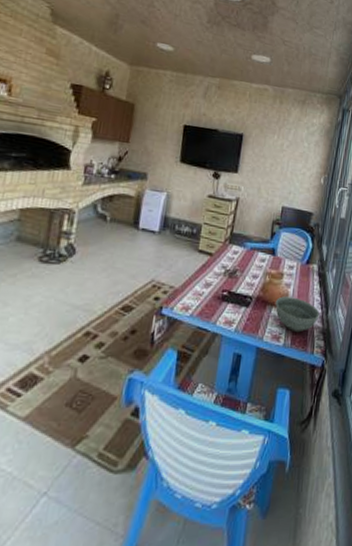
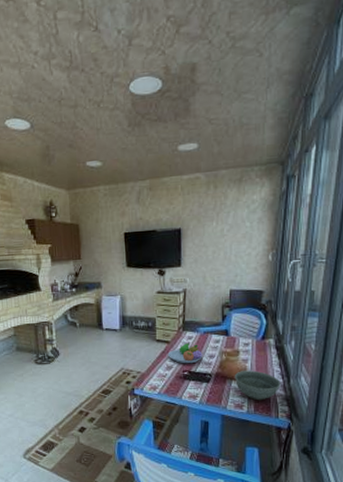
fruit bowl: none [208,258,246,283] -> present [167,343,203,364]

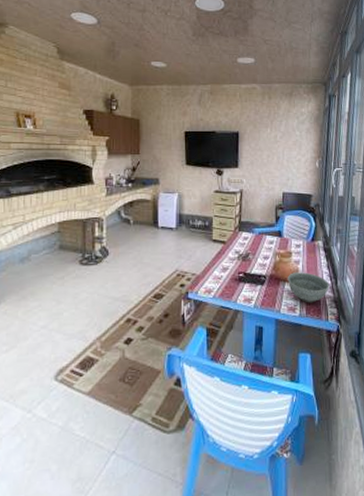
fruit bowl: present [167,343,203,364] -> none [223,244,258,265]

